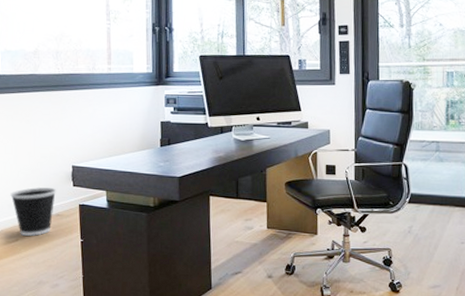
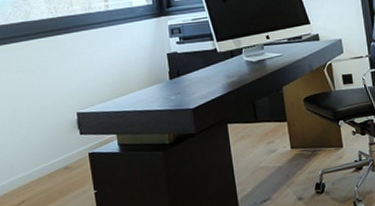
wastebasket: present [10,187,57,236] -> none [11,139,63,196]

